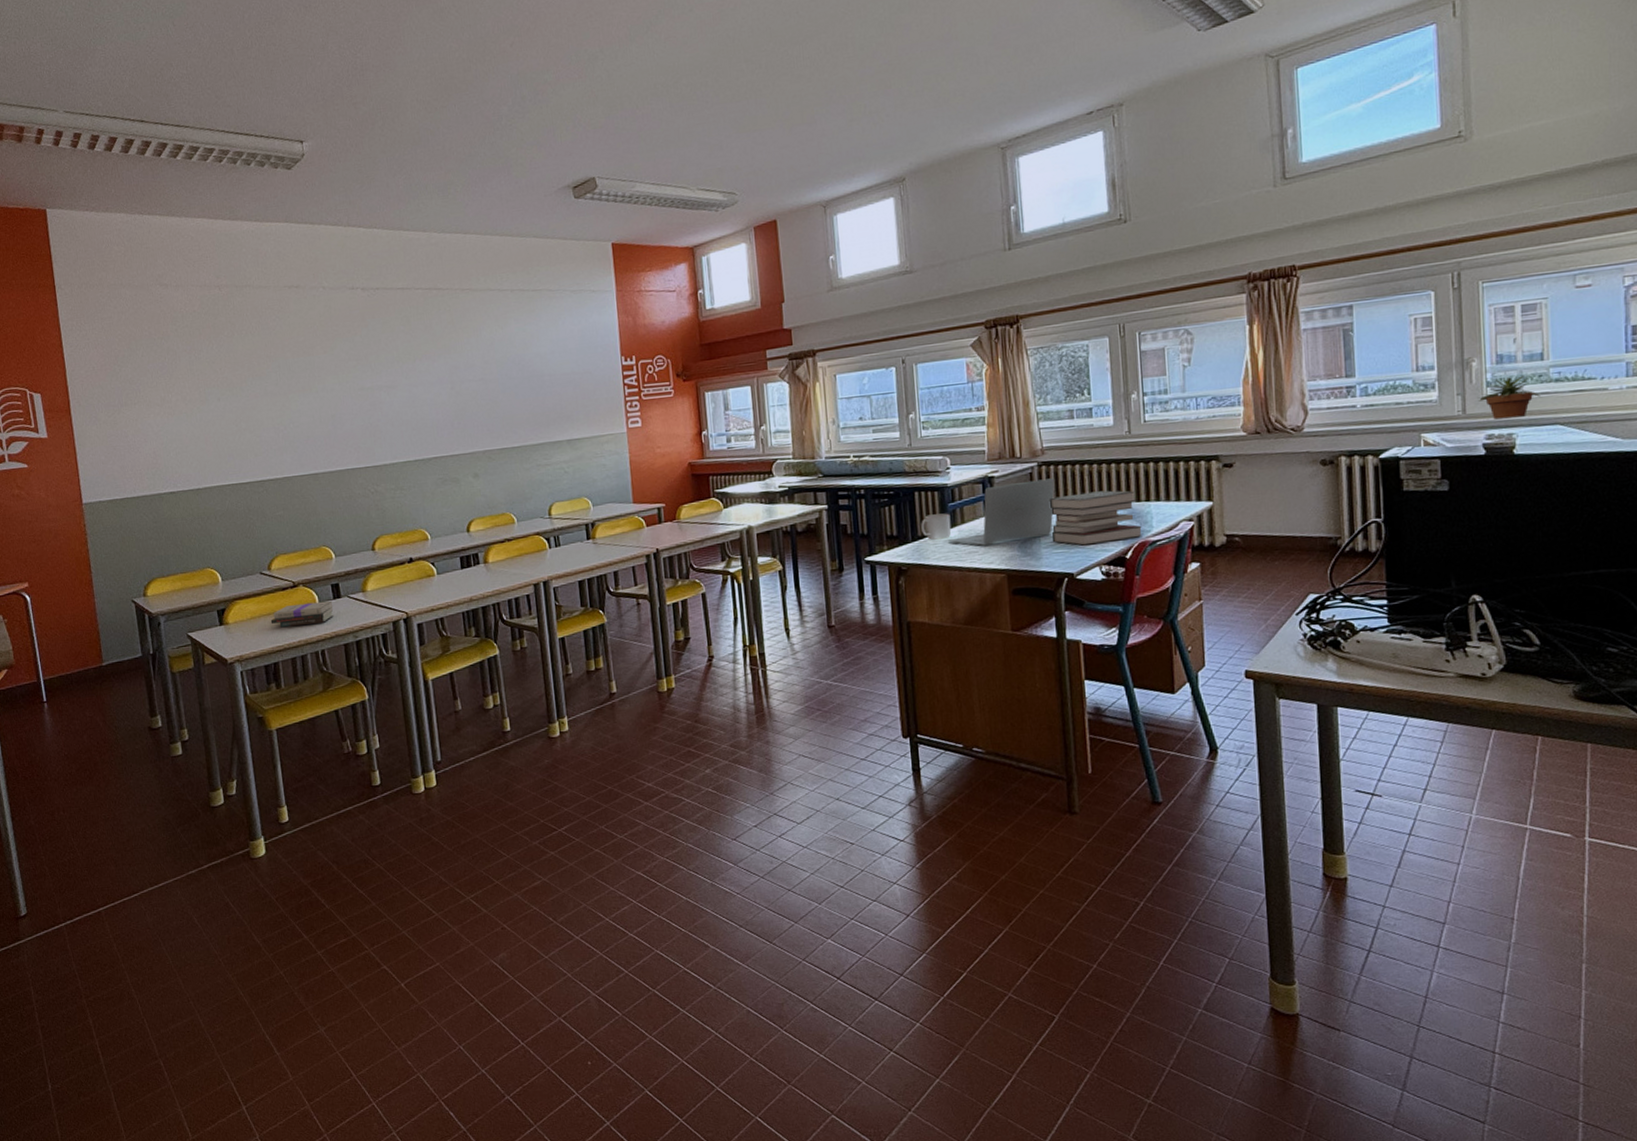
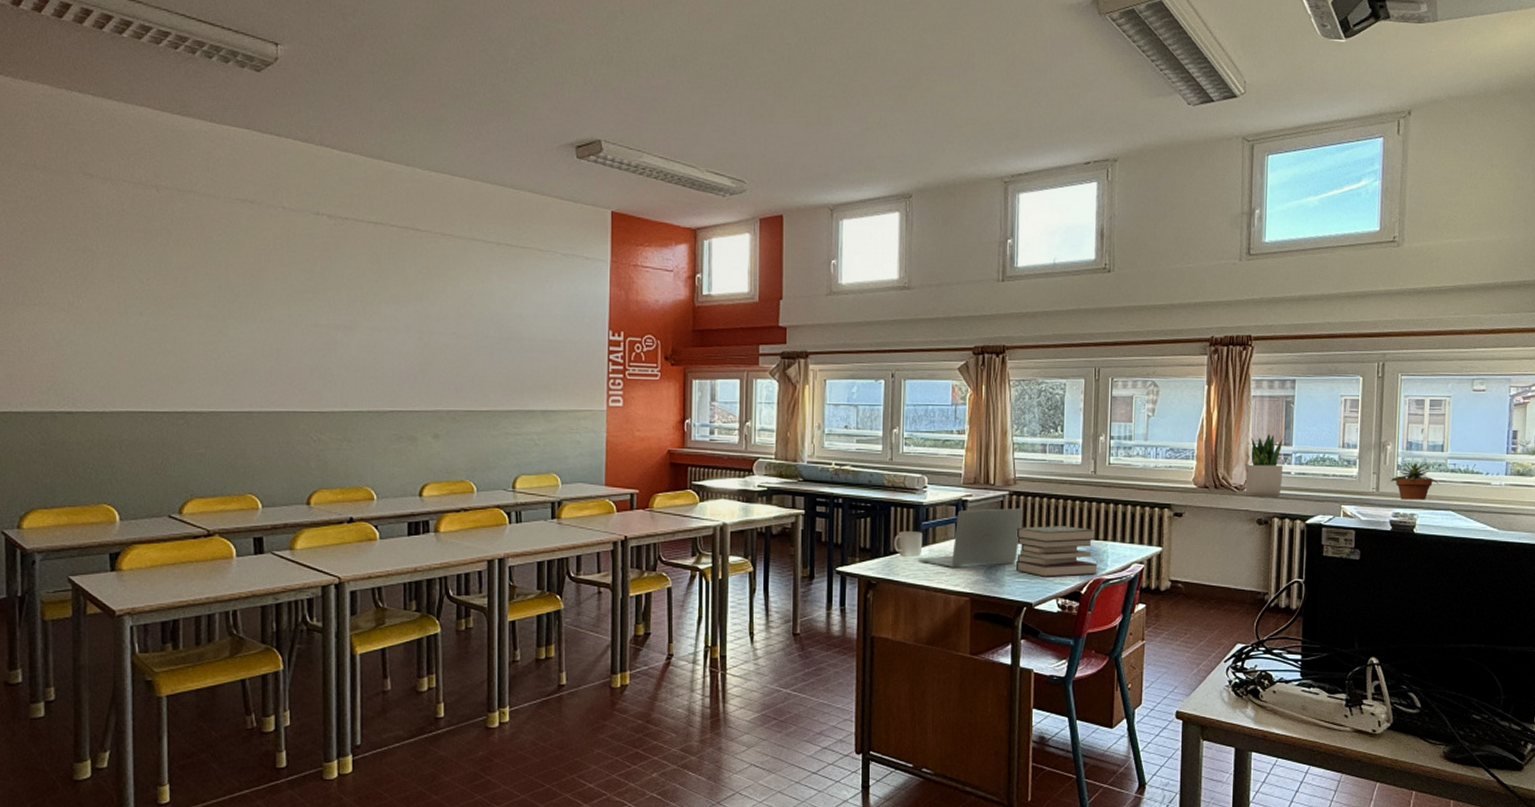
books: present [270,600,333,628] -> none [174,555,253,581]
planter: none [1302,367,1347,438] -> present [1245,433,1283,497]

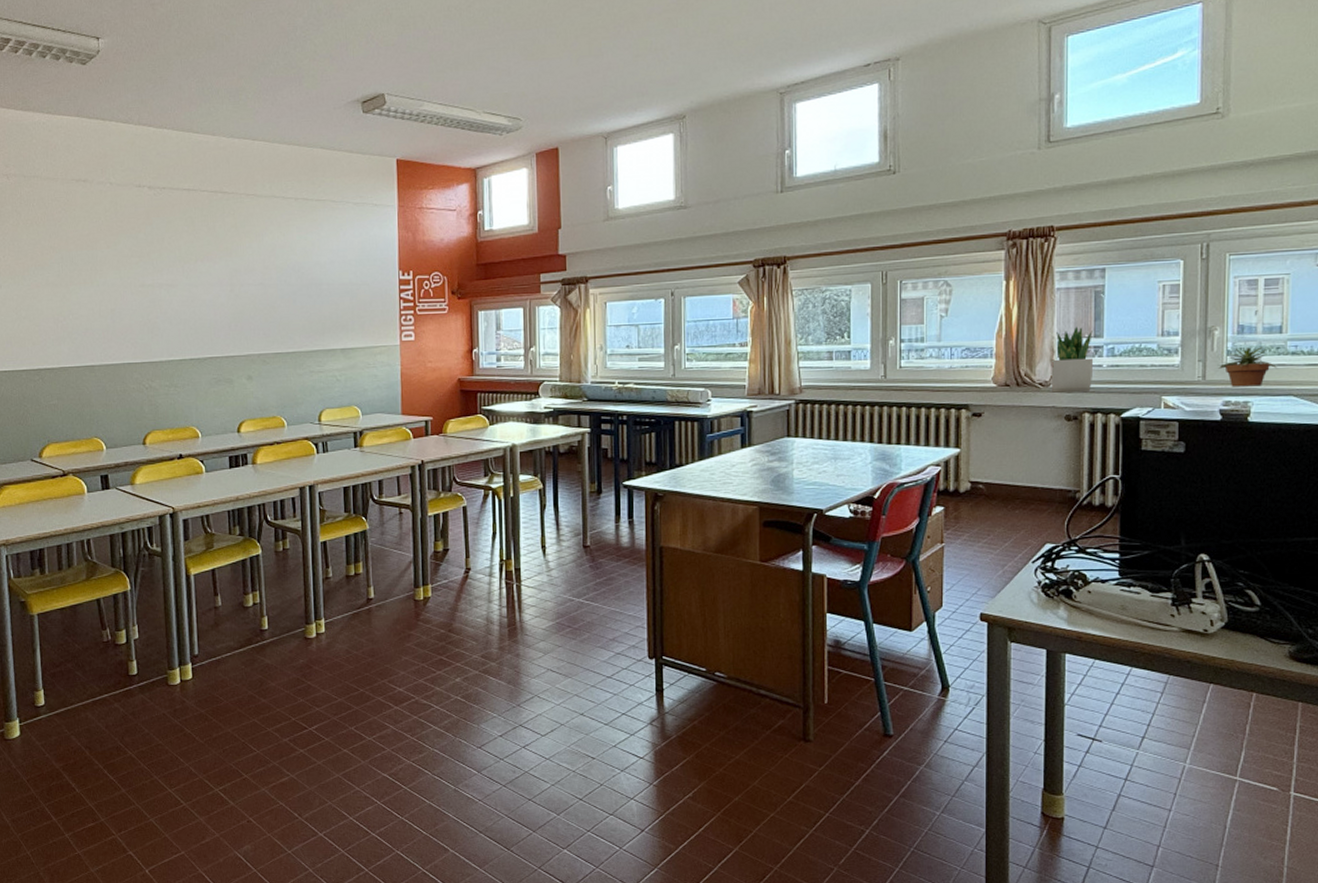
mug: present [894,531,923,558] -> none [679,443,708,470]
laptop: present [918,508,1023,567] -> none [705,416,810,478]
books: present [1015,526,1098,577] -> none [804,431,891,483]

